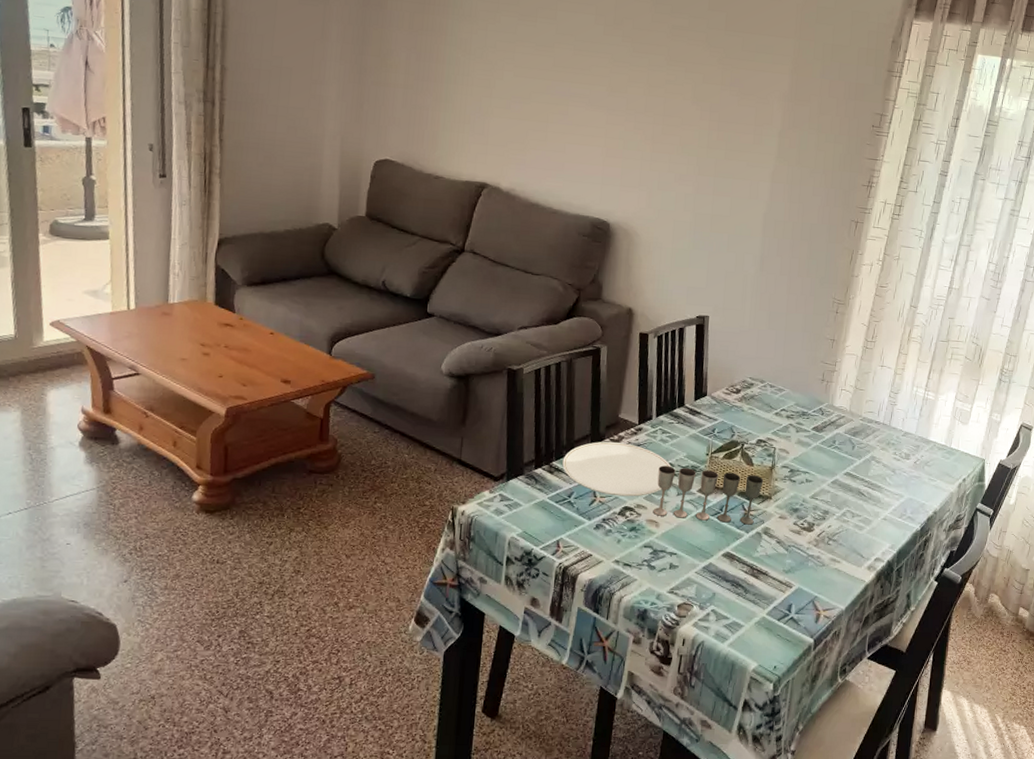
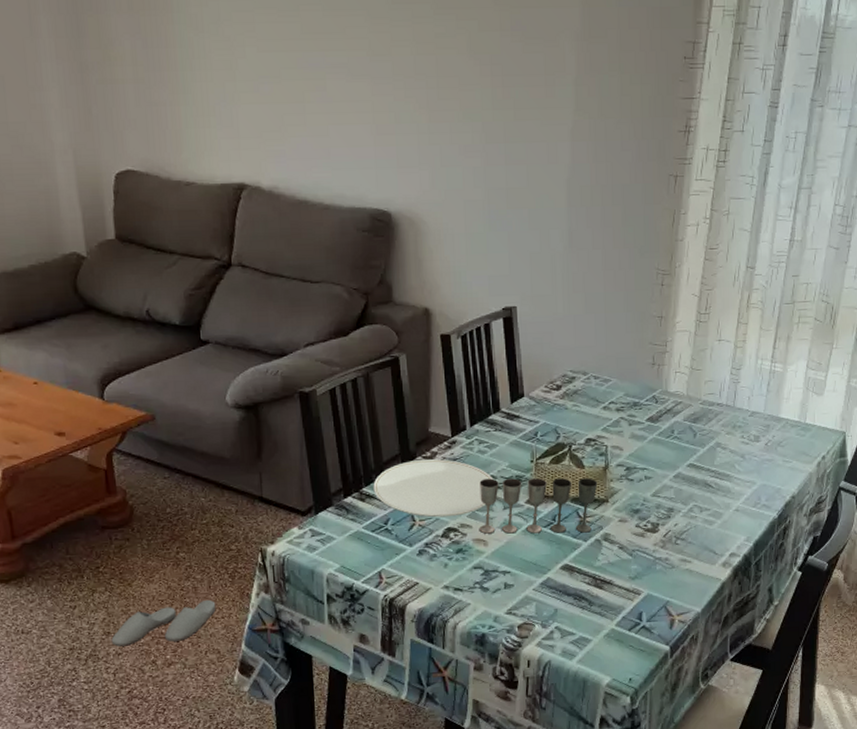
slippers: none [299,549,403,586] -> present [111,599,216,647]

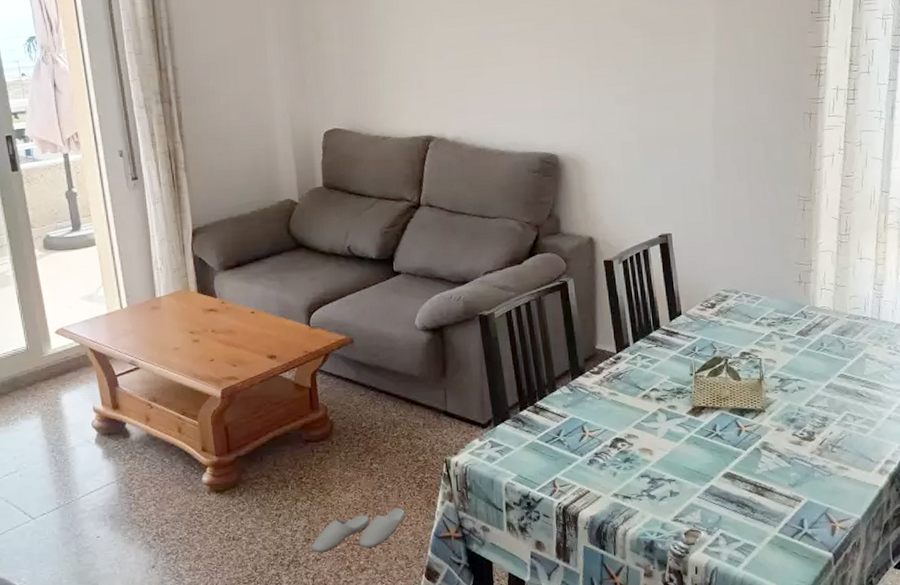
plate: present [373,459,494,518] -> none [546,374,656,429]
wine glass: present [479,478,598,534] -> none [643,389,754,444]

